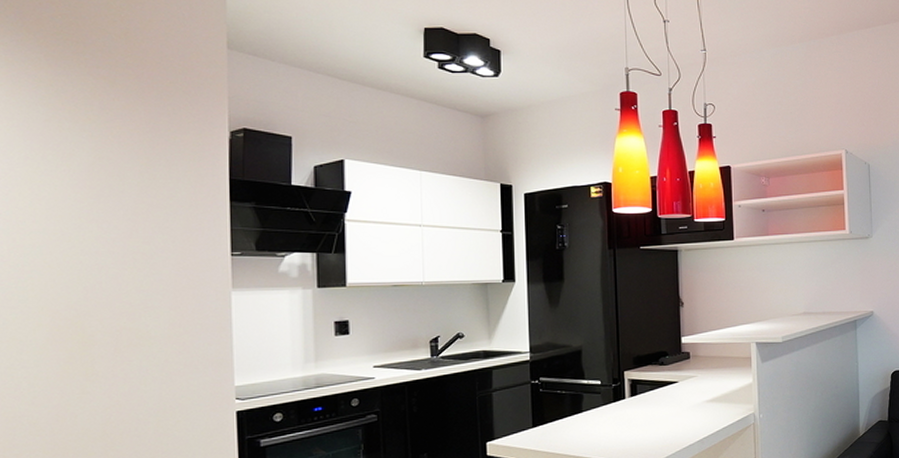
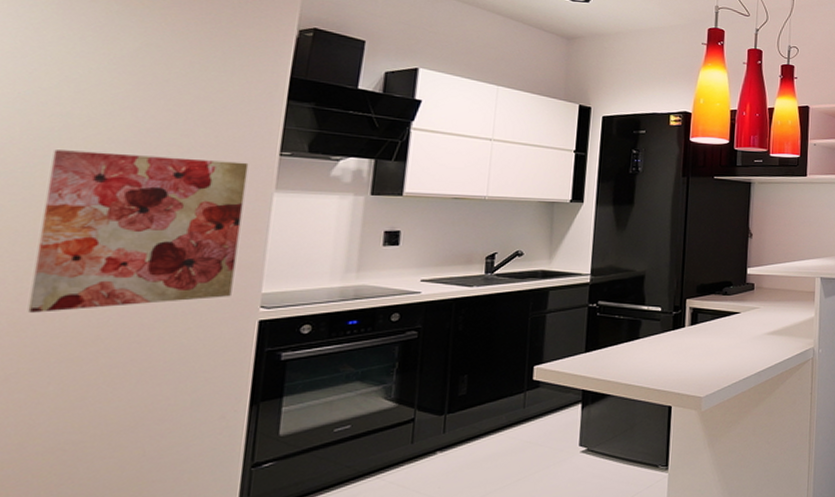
wall art: none [39,263,209,414] -> present [27,150,249,313]

